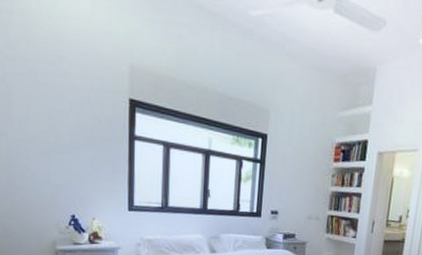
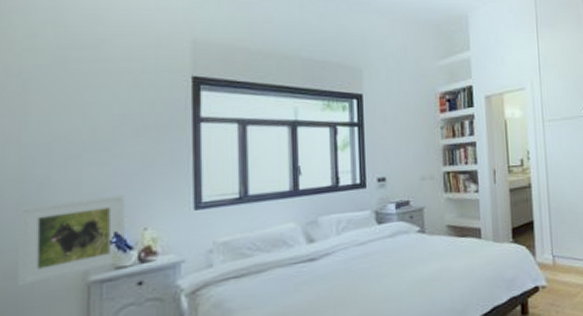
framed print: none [10,186,80,244] -> present [18,195,125,287]

